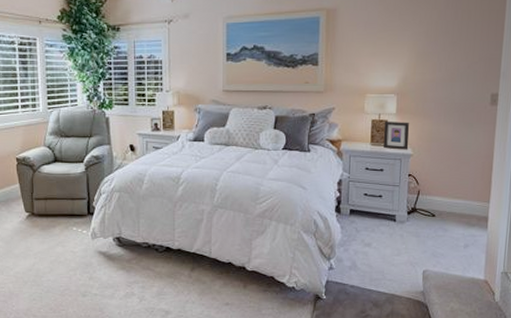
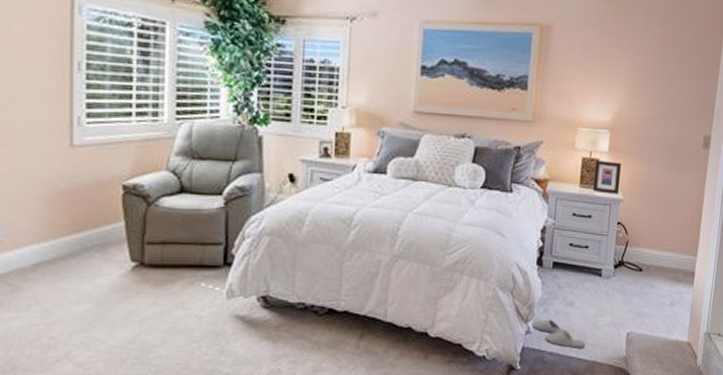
slippers: none [334,258,384,283] -> present [532,319,585,348]

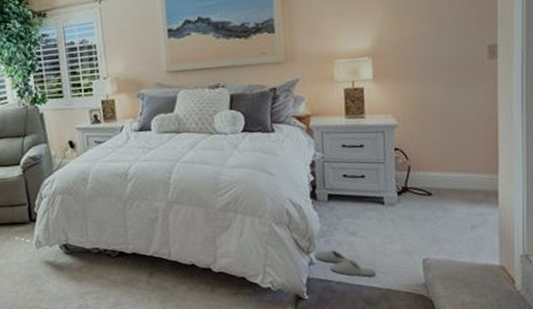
picture frame: present [592,161,621,194] -> none [360,87,392,121]

